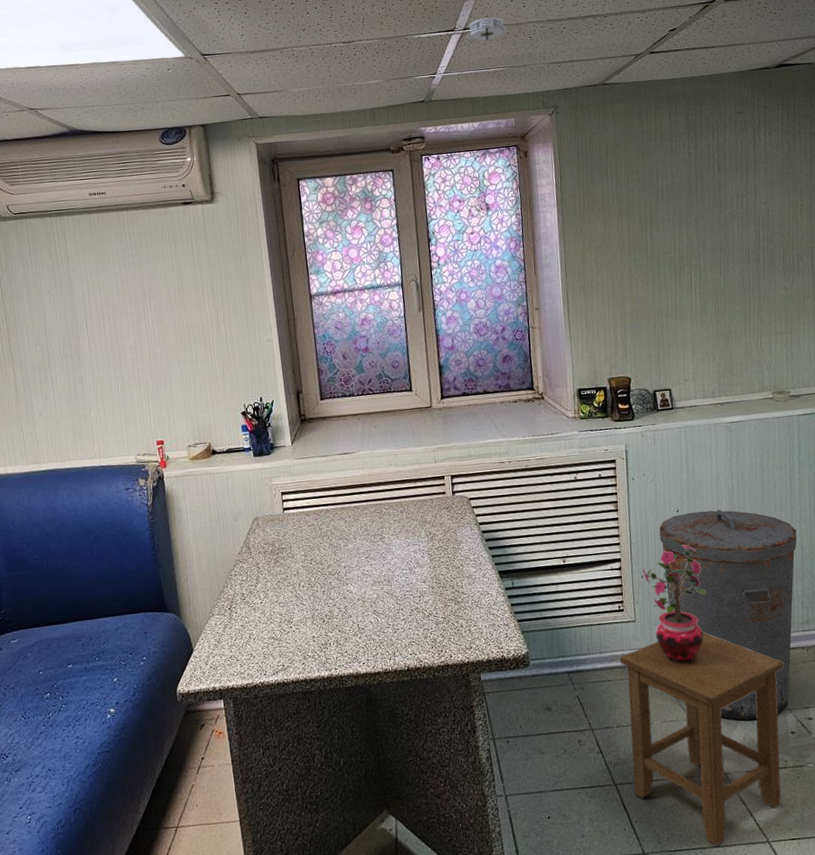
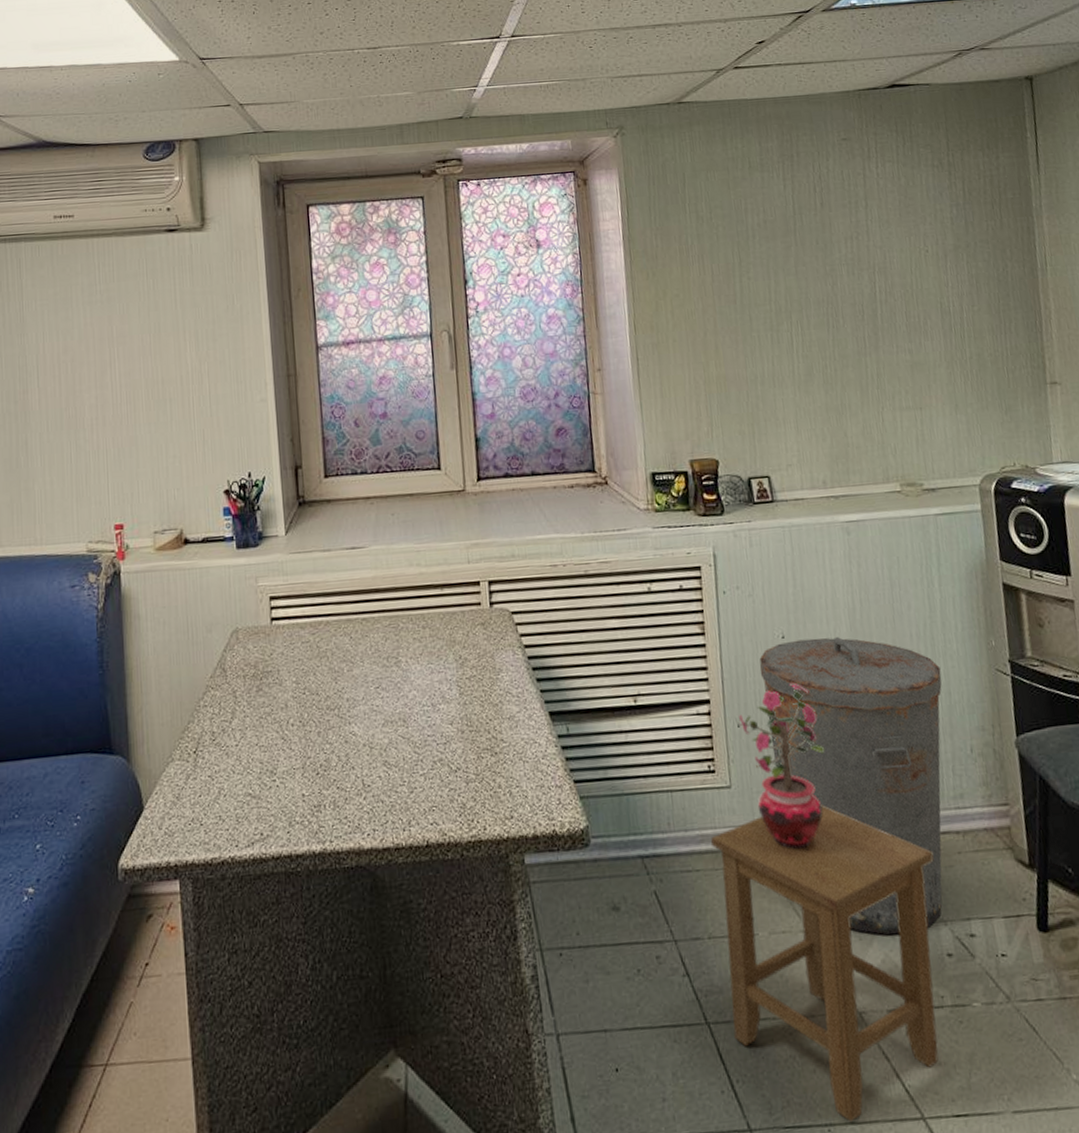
smoke detector: present [465,17,508,44] -> none [513,24,564,54]

